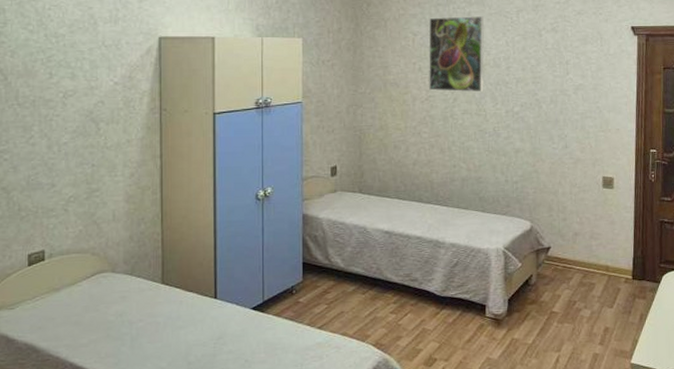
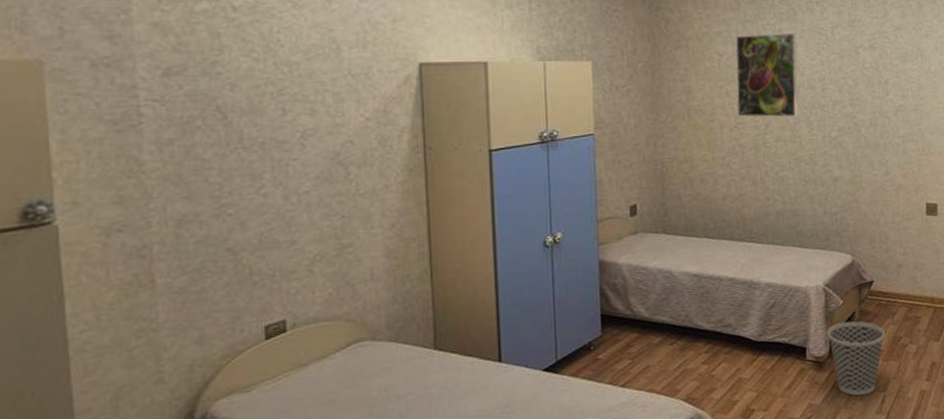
wastebasket: none [506,283,560,354] -> present [827,321,885,396]

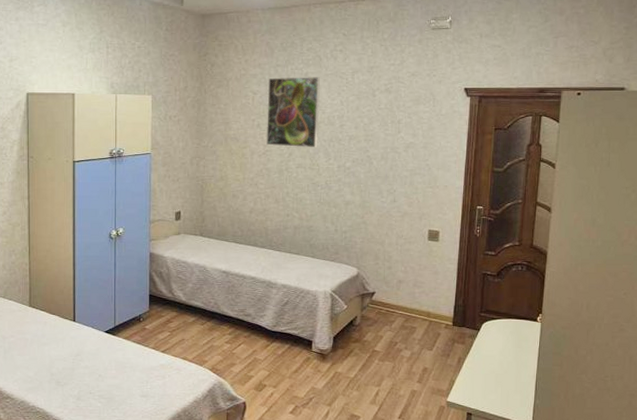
wastebasket: present [827,321,885,396] -> none [331,323,383,387]

